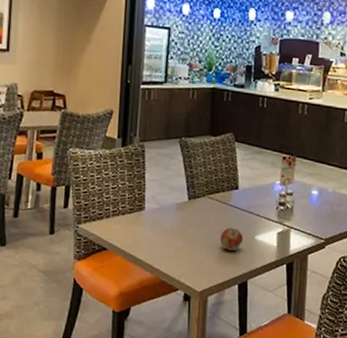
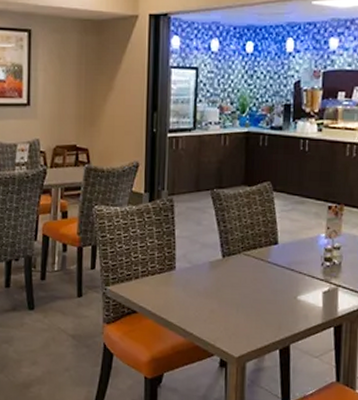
fruit: present [219,227,244,251] -> none [257,286,285,312]

